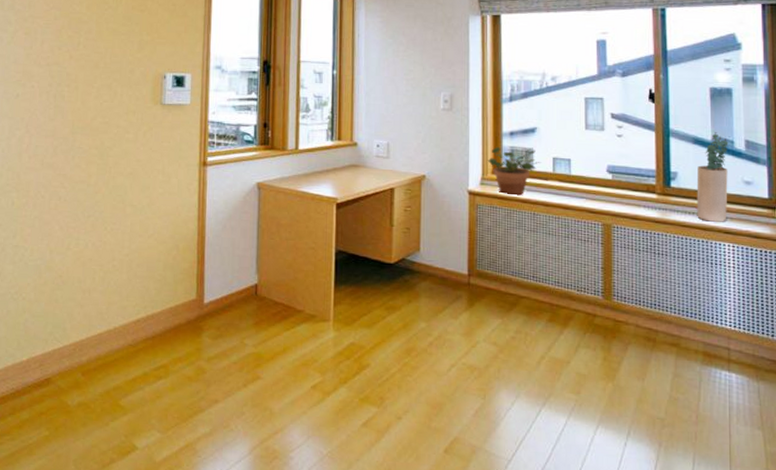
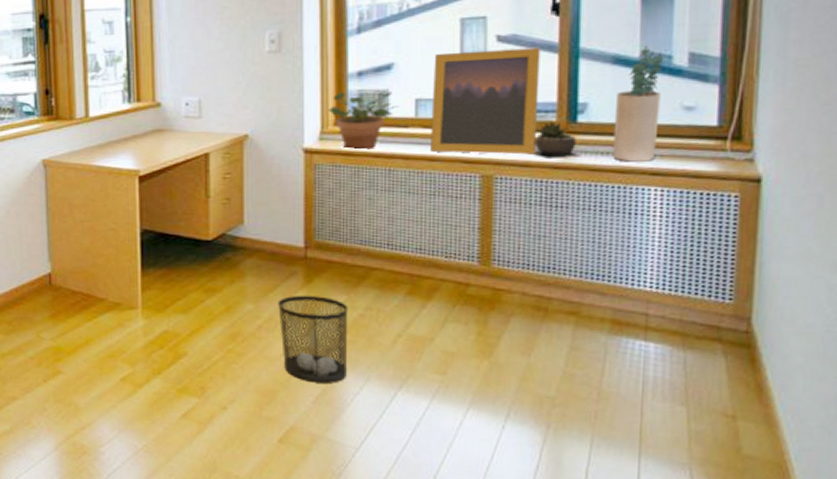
waste bin: none [446,316,502,398] -> present [278,295,348,383]
picture frame: none [565,123,643,210] -> present [431,47,541,155]
succulent plant: none [640,184,675,215] -> present [533,120,582,160]

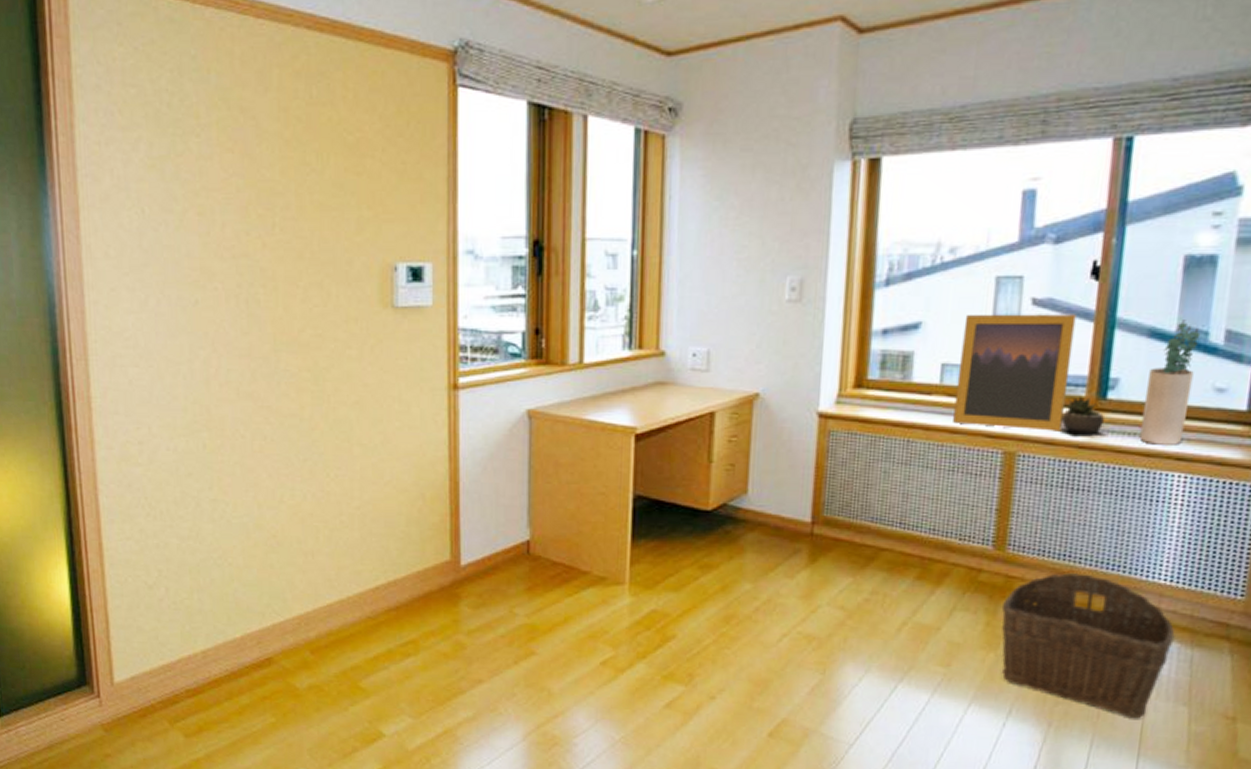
waste bin: present [278,295,348,383] -> none [778,575,854,673]
potted plant: present [328,90,400,150] -> none [847,350,925,417]
wicker basket: none [491,284,666,418] -> present [1001,573,1175,718]

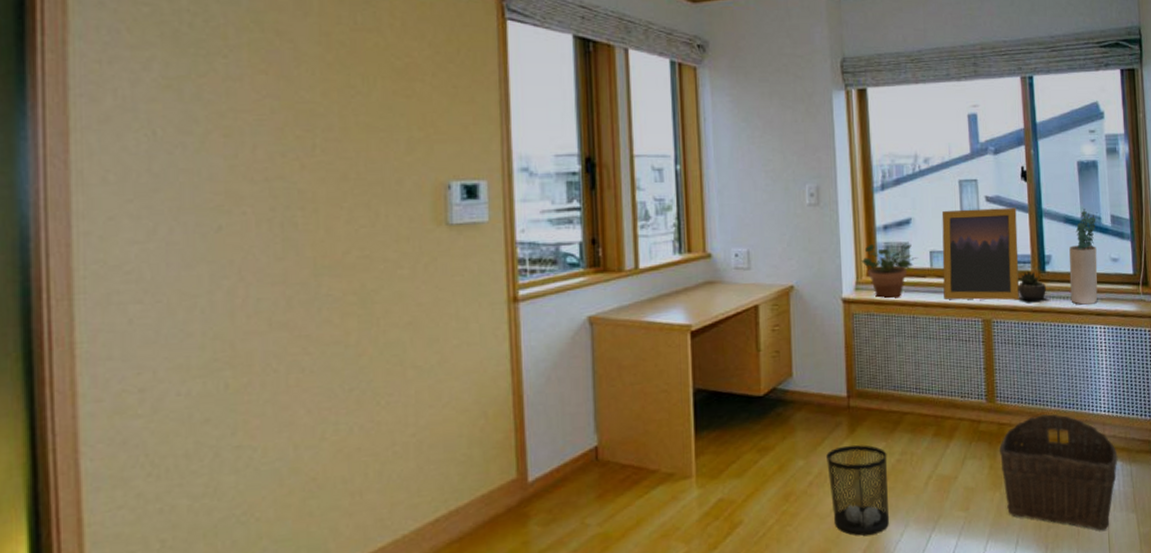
waste bin: none [778,575,854,673] -> present [826,444,890,536]
potted plant: none [847,350,925,417] -> present [861,243,918,299]

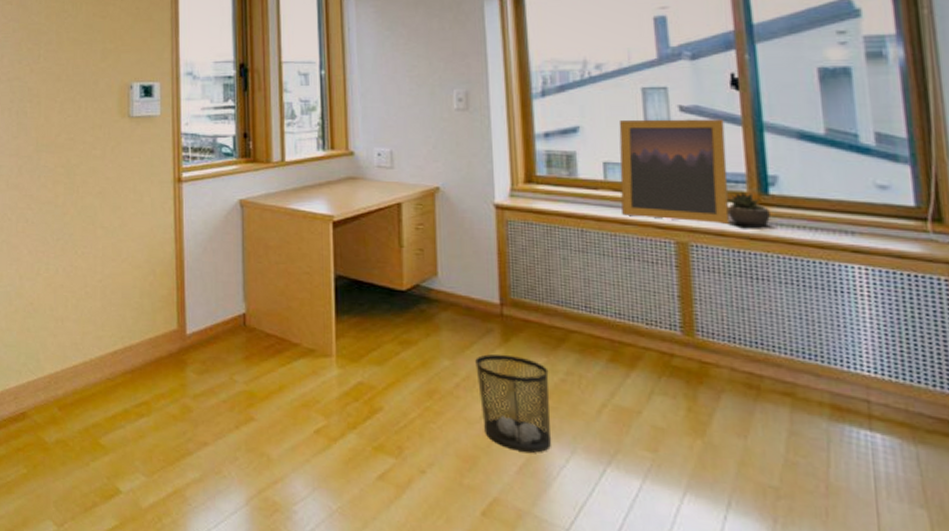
potted plant: present [861,243,918,299] -> none [517,150,588,209]
wicker basket: present [999,414,1118,530] -> none [700,360,894,519]
vase: present [1069,209,1098,305] -> none [806,124,855,238]

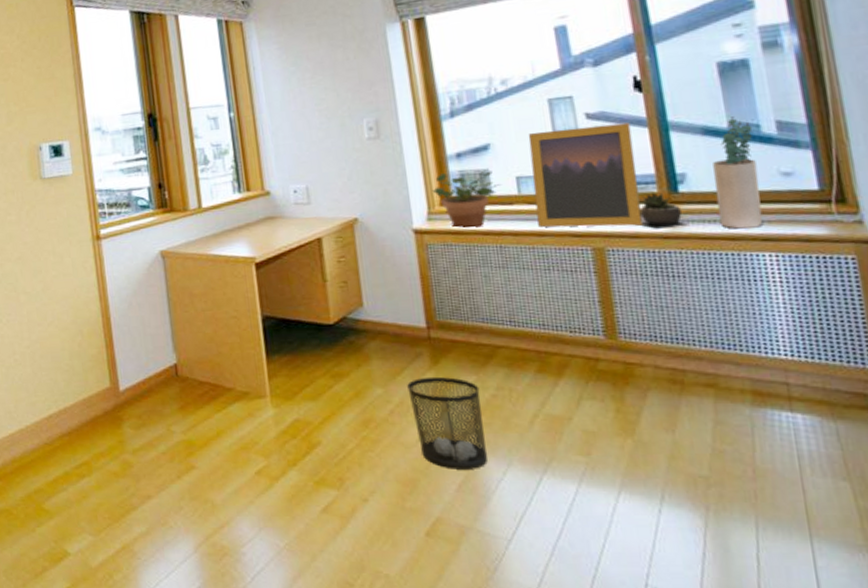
potted plant: none [517,150,588,209] -> present [432,170,502,229]
vase: none [806,124,855,238] -> present [713,116,764,229]

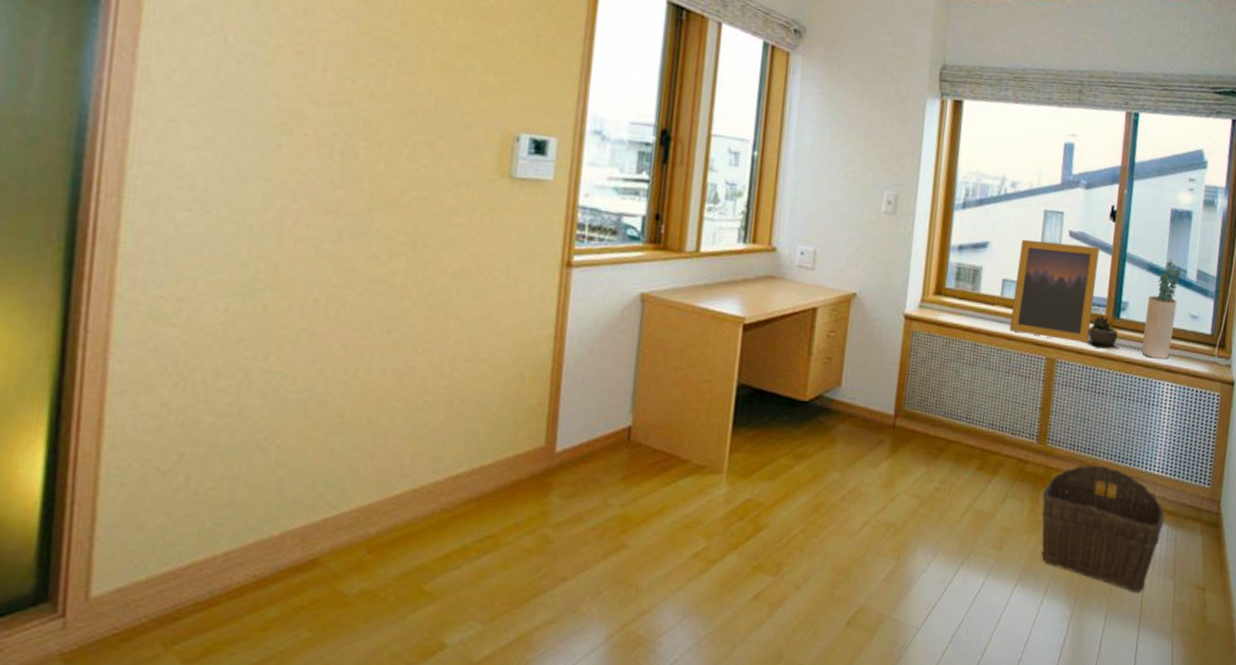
waste bin: present [407,376,488,470] -> none [861,465,927,559]
potted plant: present [432,170,502,229] -> none [930,262,990,322]
wicker basket: none [627,355,814,496] -> present [1041,464,1165,591]

